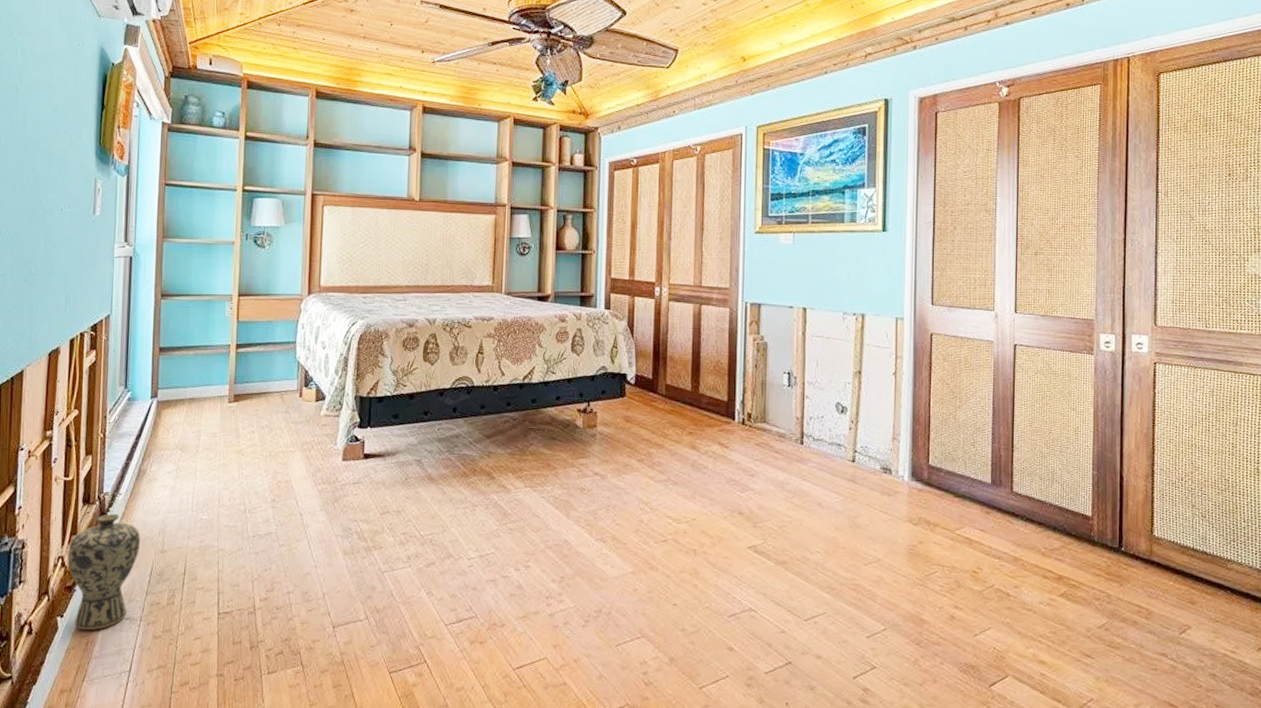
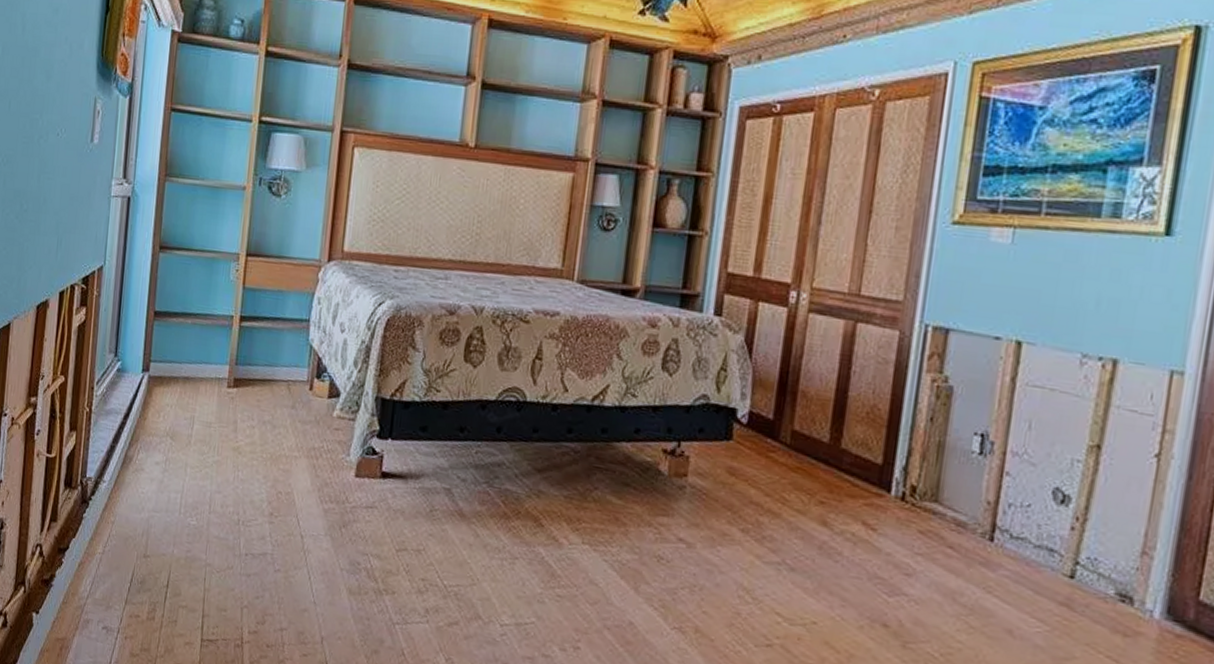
vase: present [67,513,141,631] -> none [46,502,123,635]

